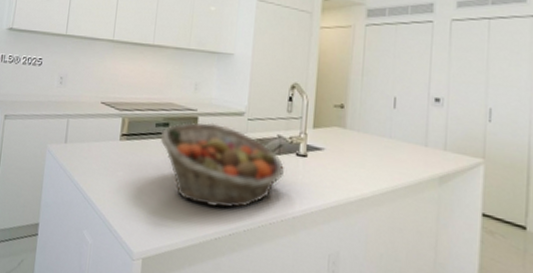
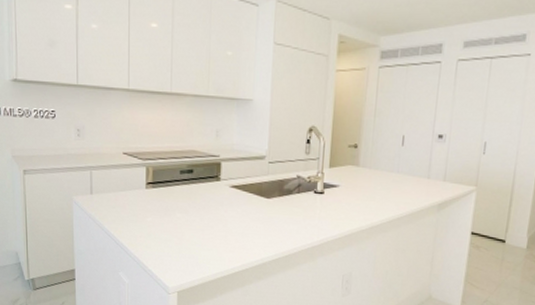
fruit basket: present [160,122,286,208] -> none [185,167,305,243]

